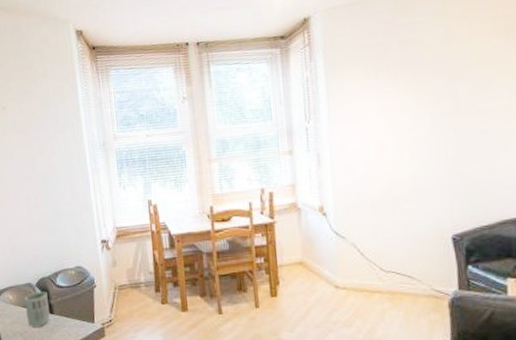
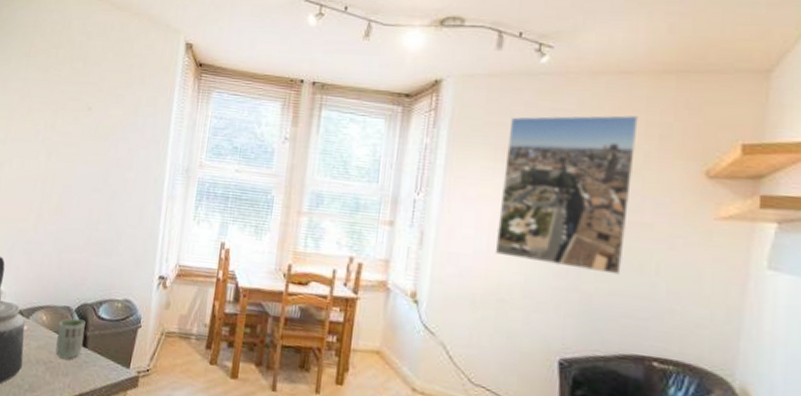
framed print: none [376,14,491,160] -> present [494,115,638,275]

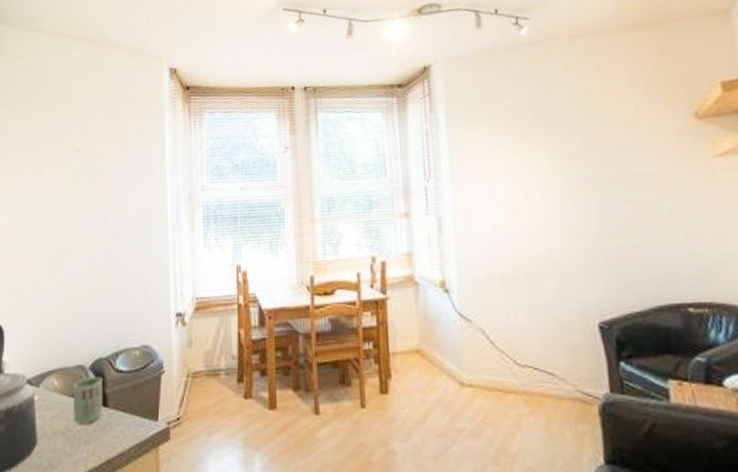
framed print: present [494,115,638,275] -> none [504,71,639,229]

